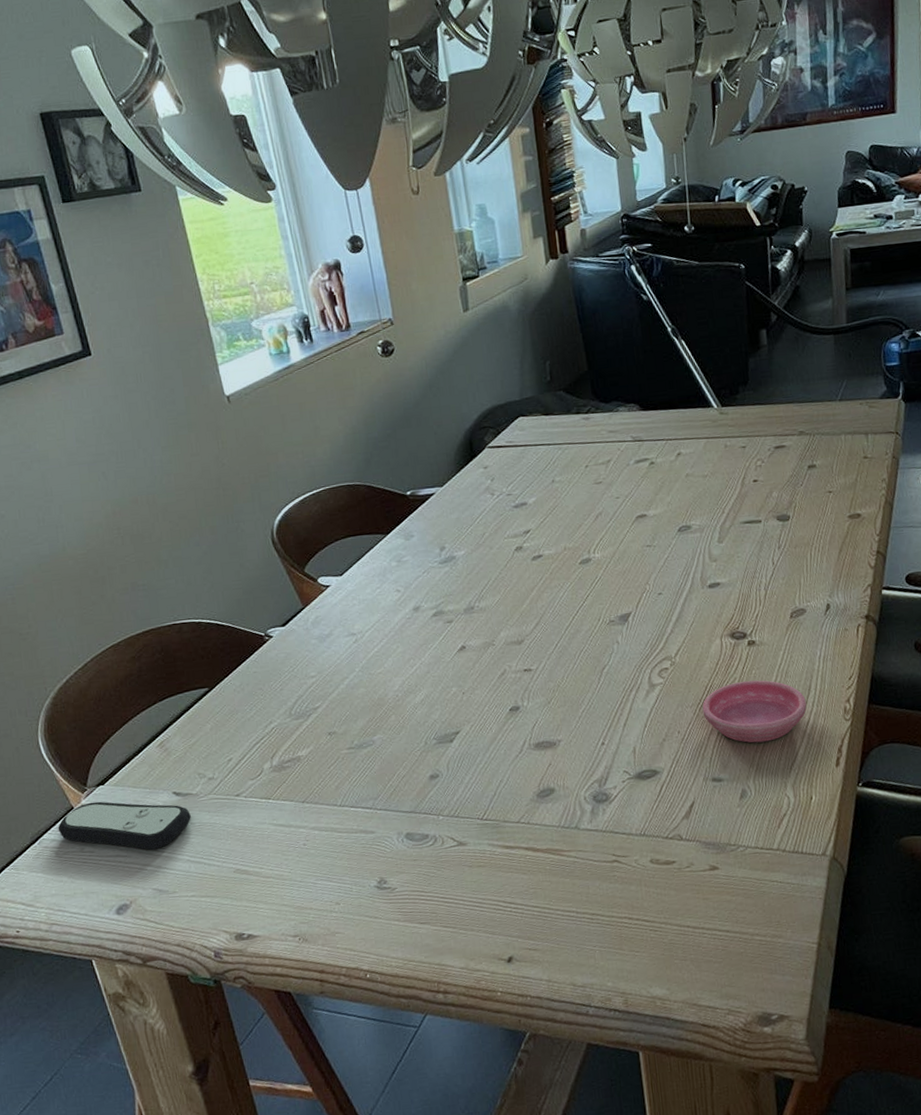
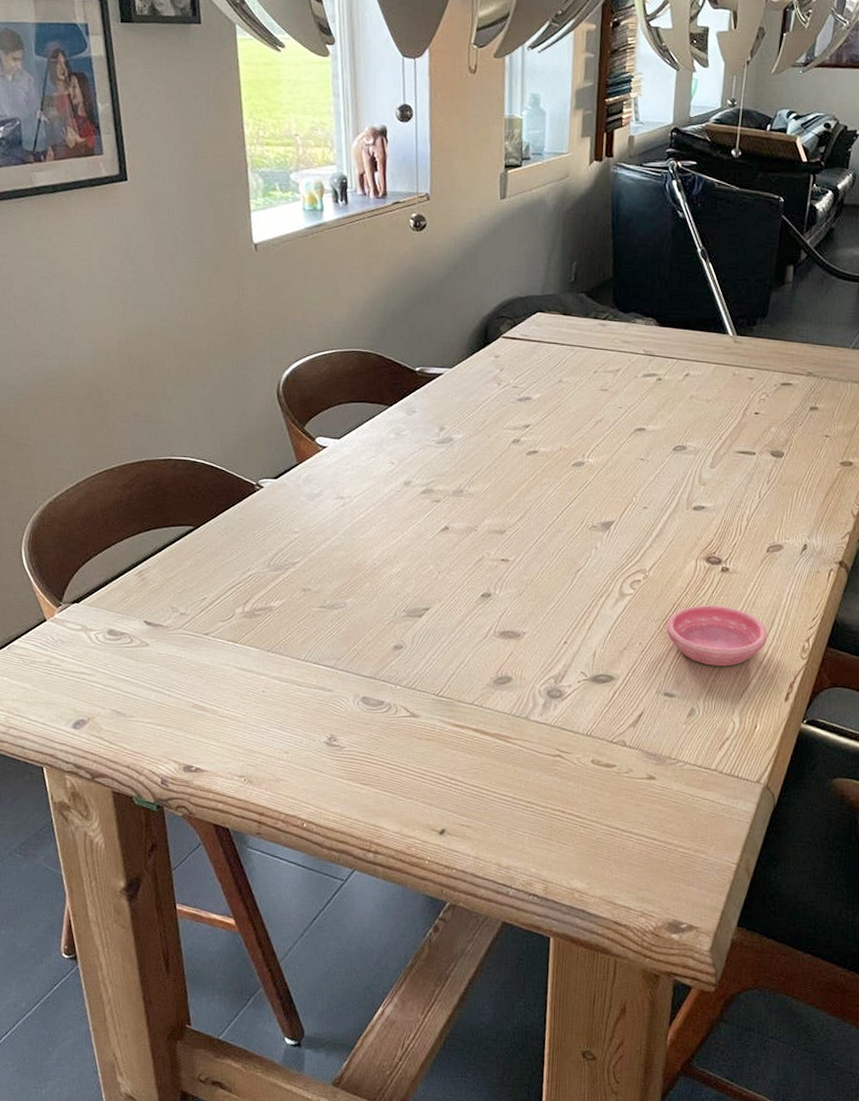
remote control: present [58,801,191,850] -> none [28,617,158,673]

